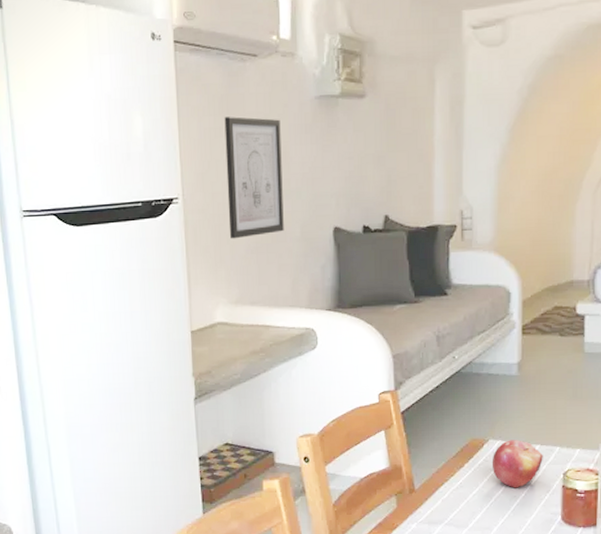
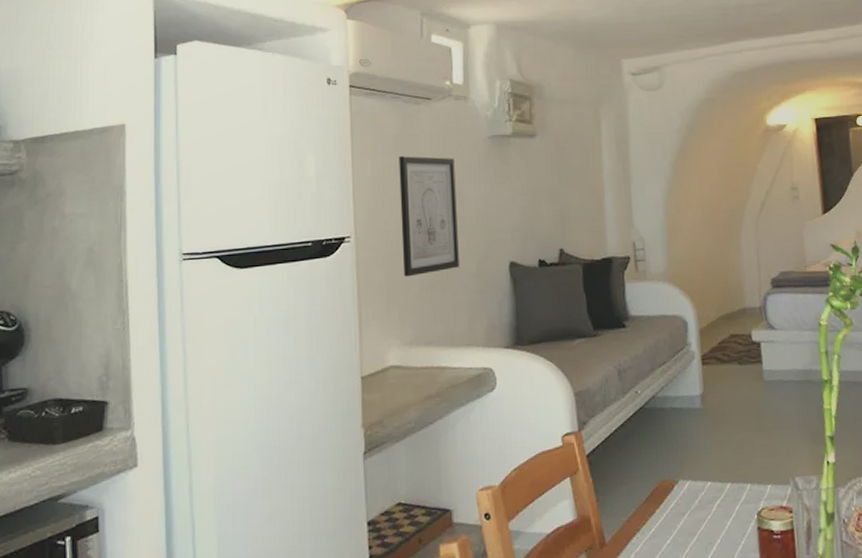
fruit: present [491,440,543,488] -> none [683,478,736,534]

